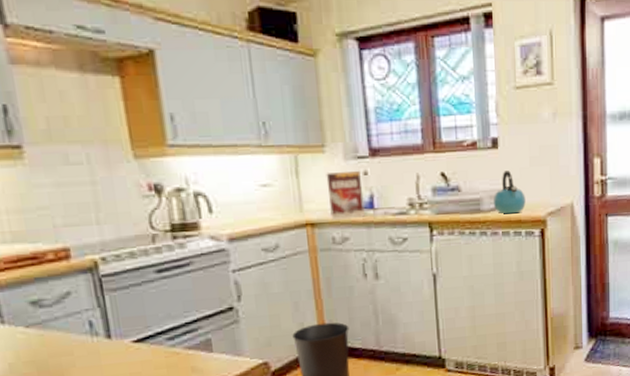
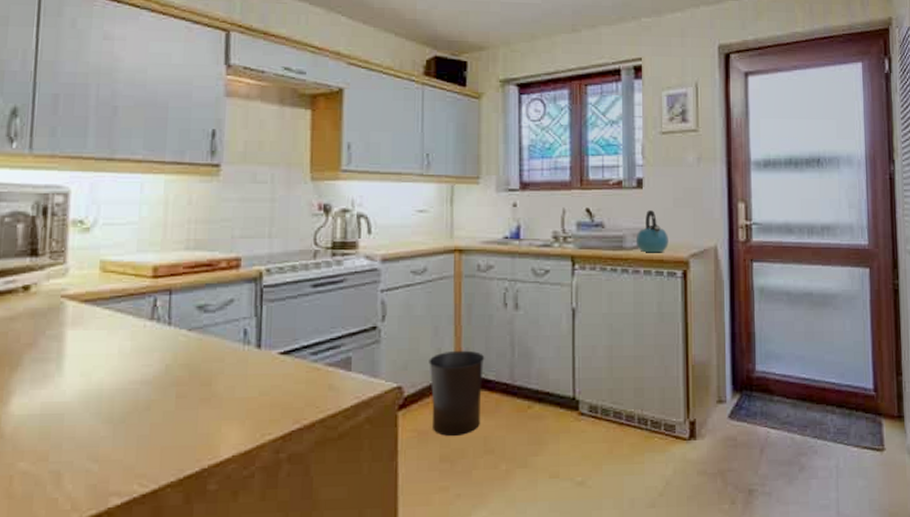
cereal box: present [326,170,365,221] -> none [477,202,511,248]

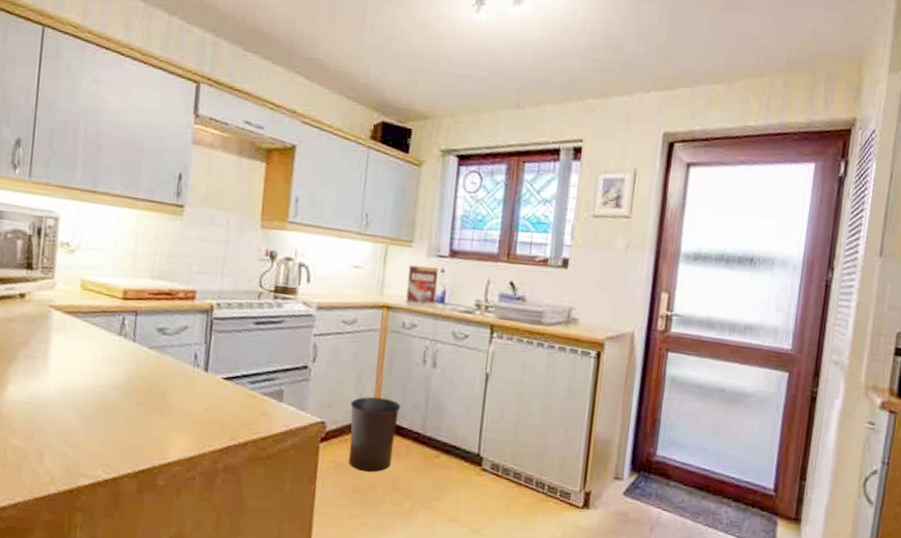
cereal box: none [477,202,511,248] -> present [405,265,439,310]
kettle: present [635,210,668,253] -> none [554,290,587,332]

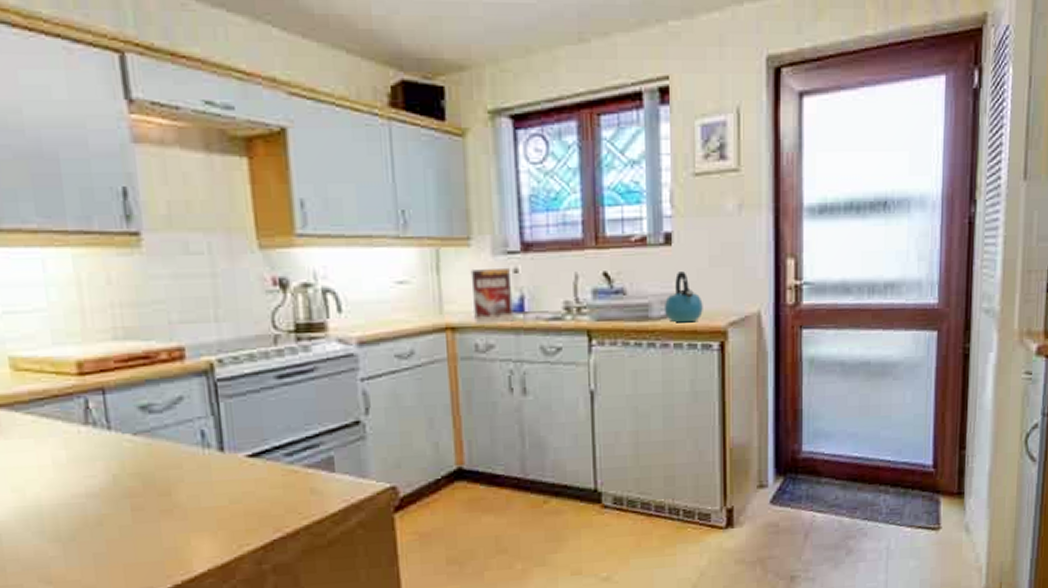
waste bin: present [349,396,401,472] -> none [425,443,491,537]
kettle: none [554,290,587,332] -> present [664,272,703,323]

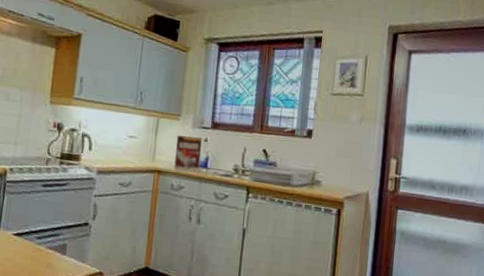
kettle: present [664,272,703,323] -> none [301,156,329,193]

